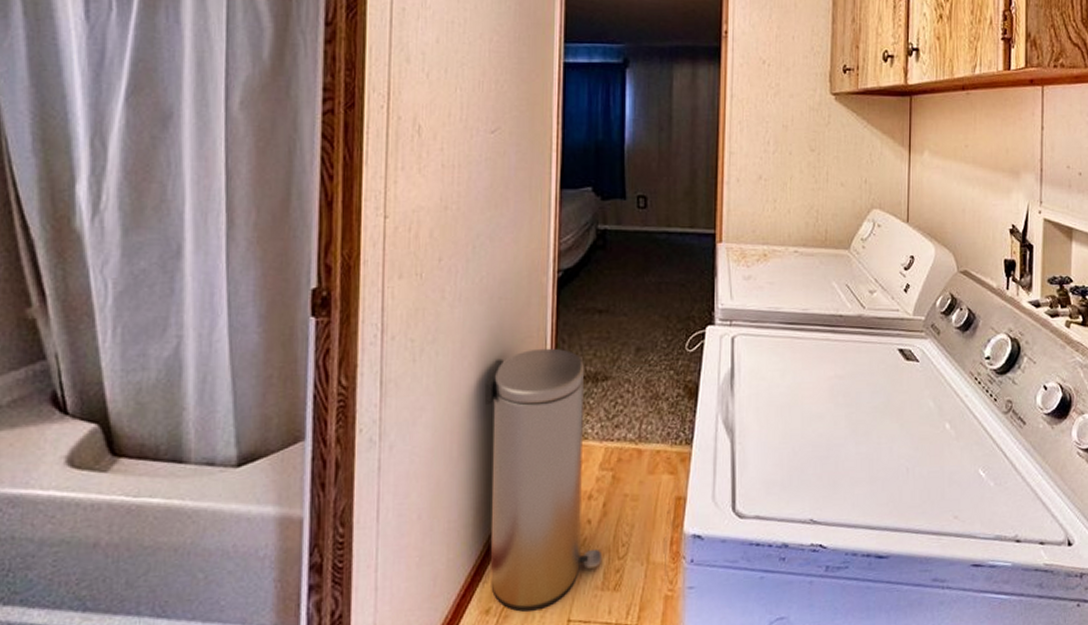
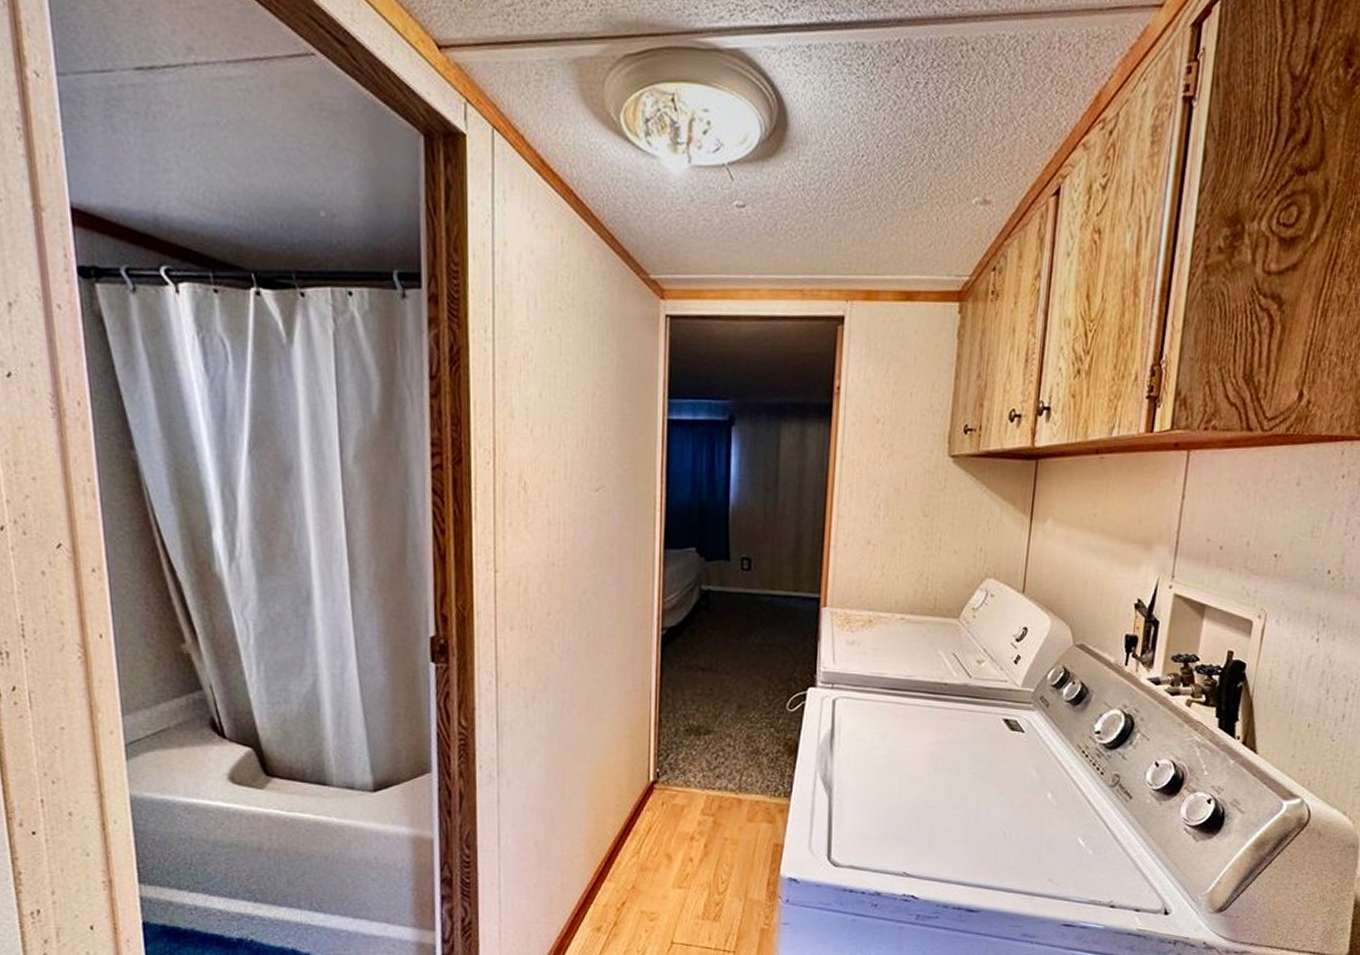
pedal bin: present [484,348,603,612] -> none [593,701,704,932]

